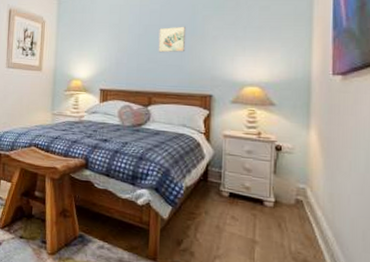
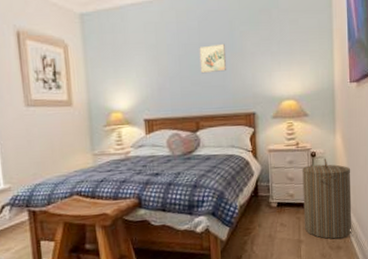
laundry hamper: none [260,154,329,253] -> present [302,158,352,240]

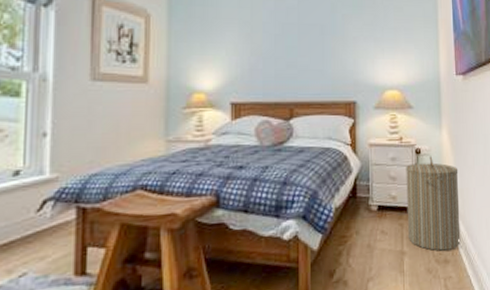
wall art: present [199,43,226,74] -> none [297,25,326,56]

